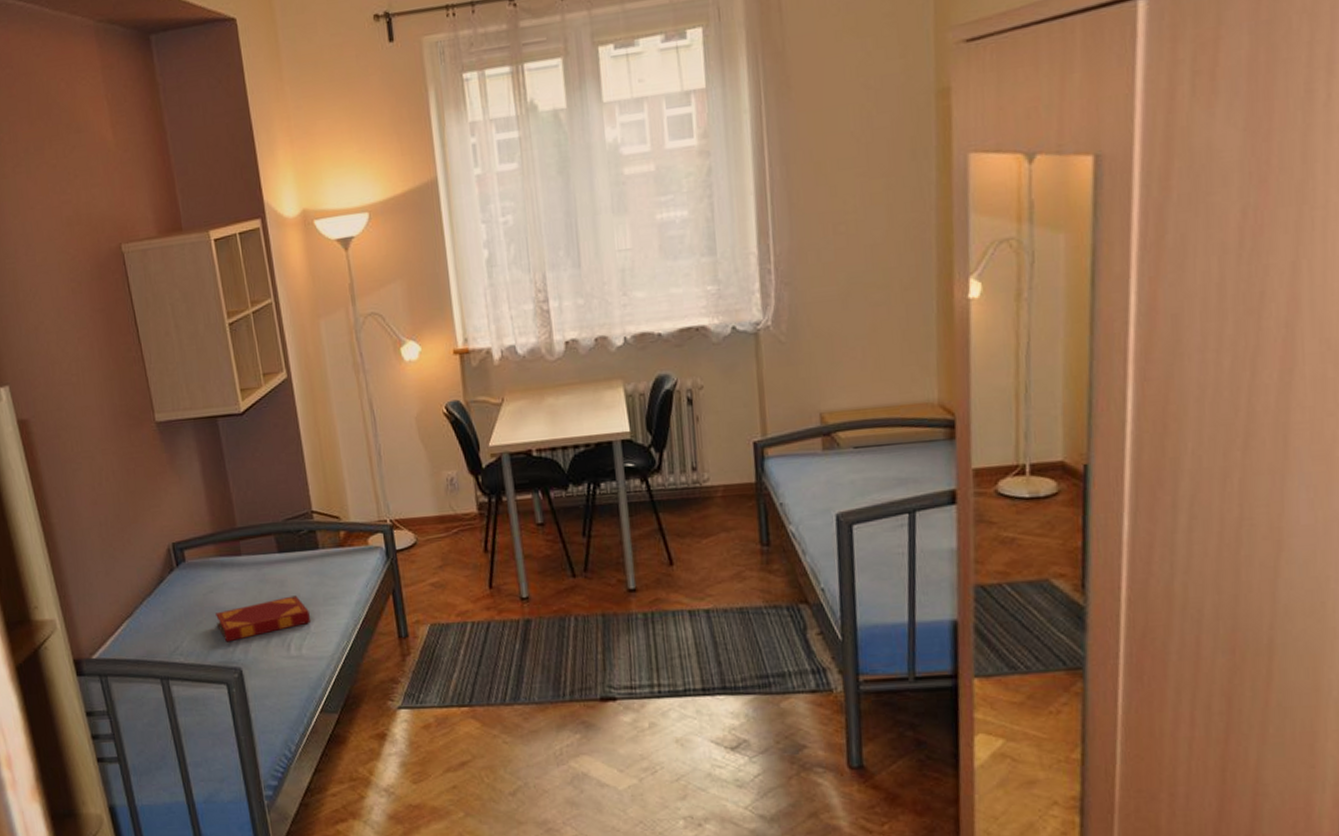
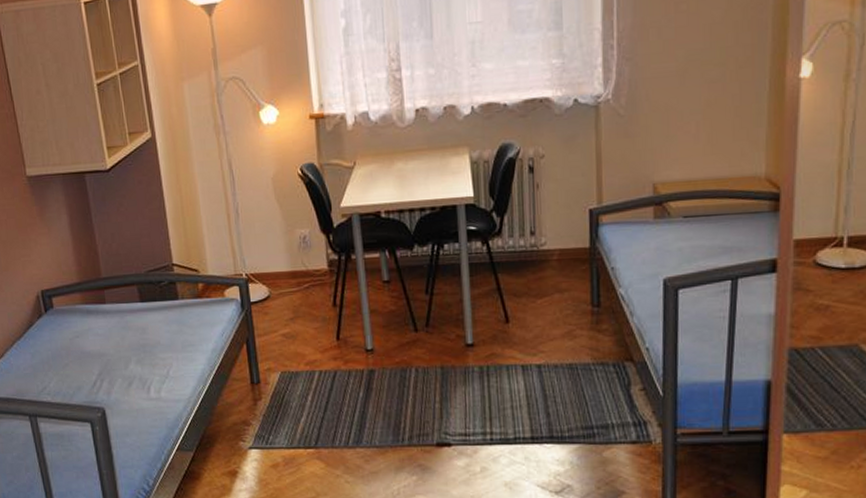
hardback book: present [216,595,311,642] -> none [81,342,170,384]

